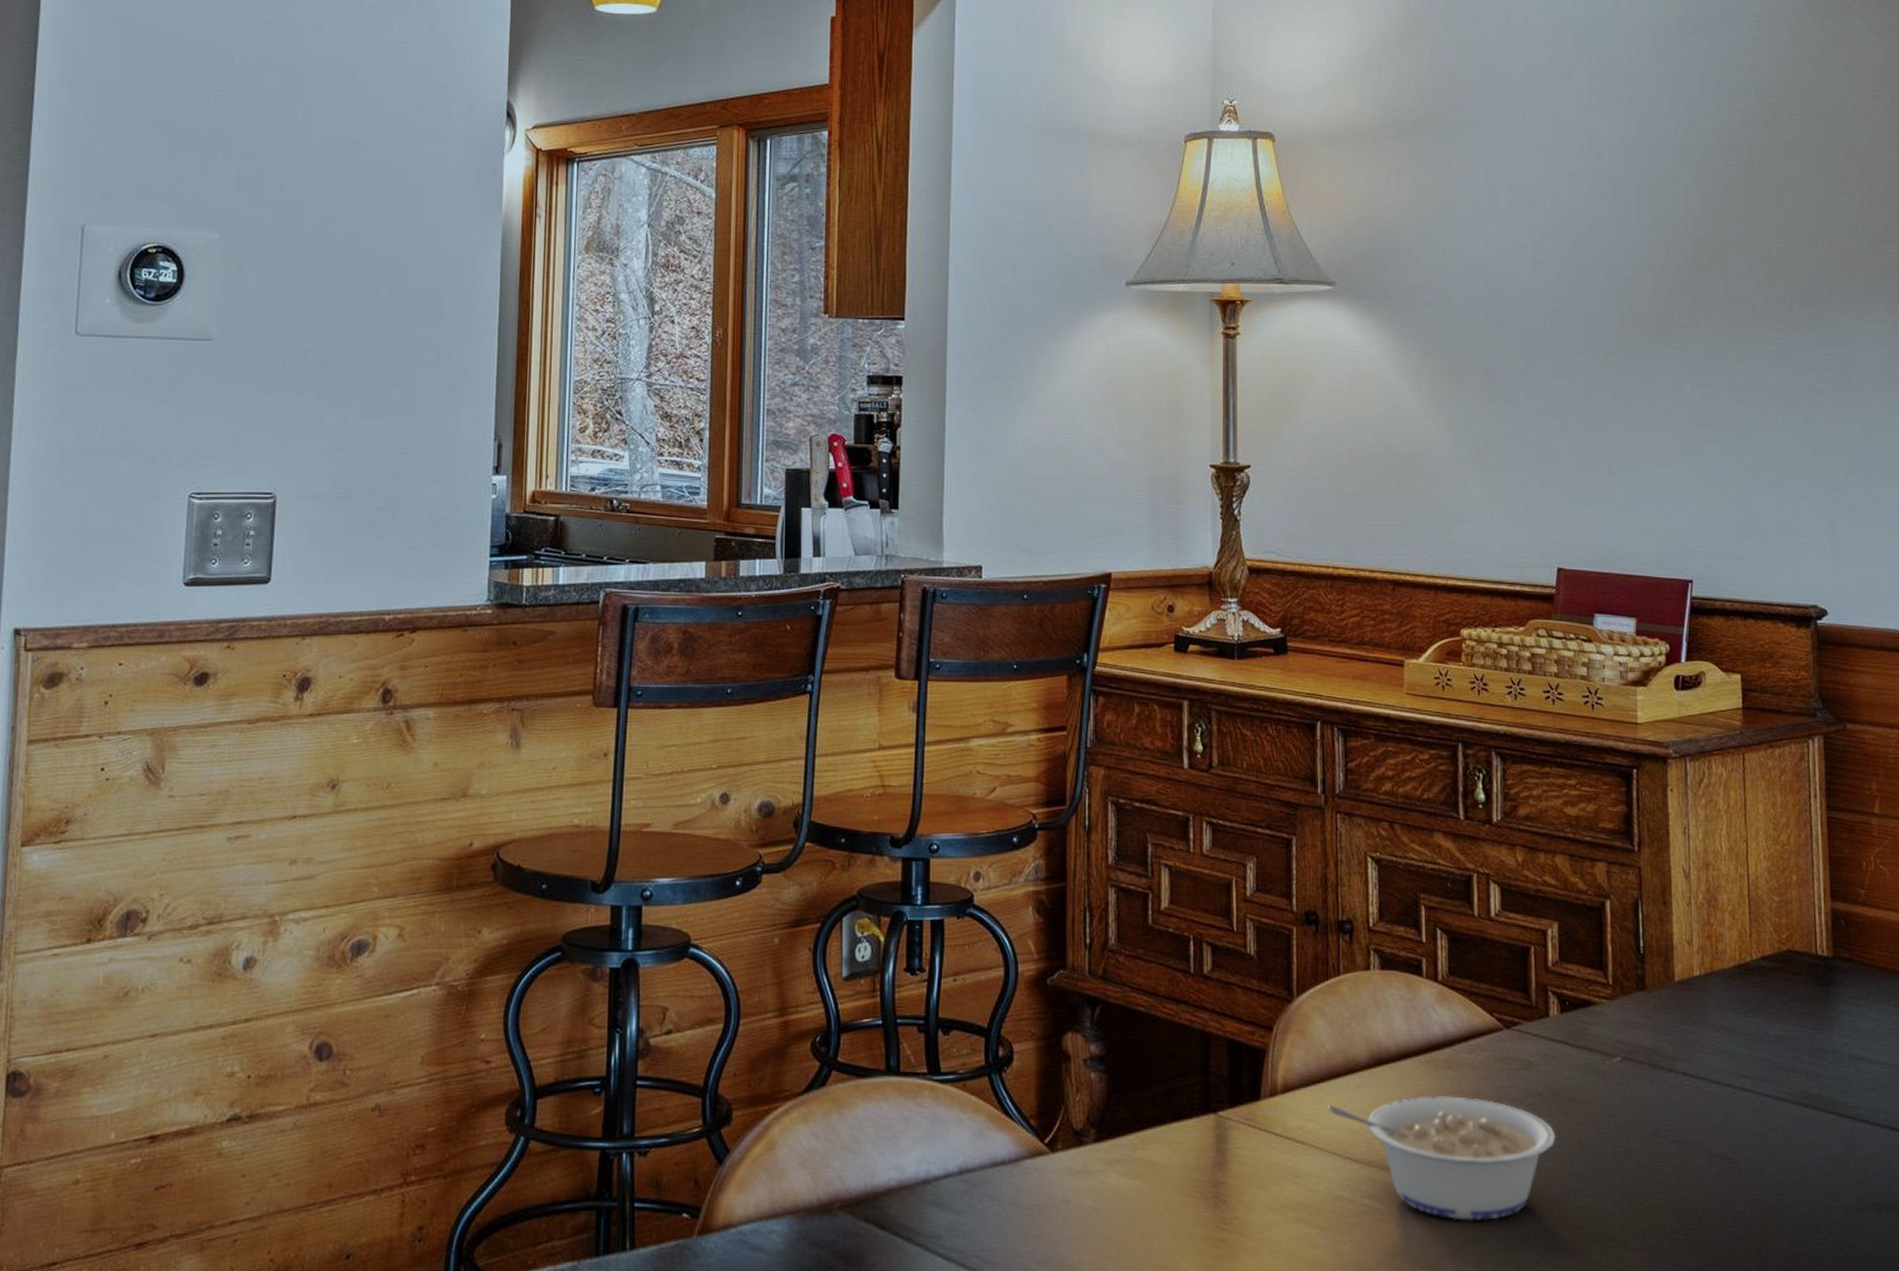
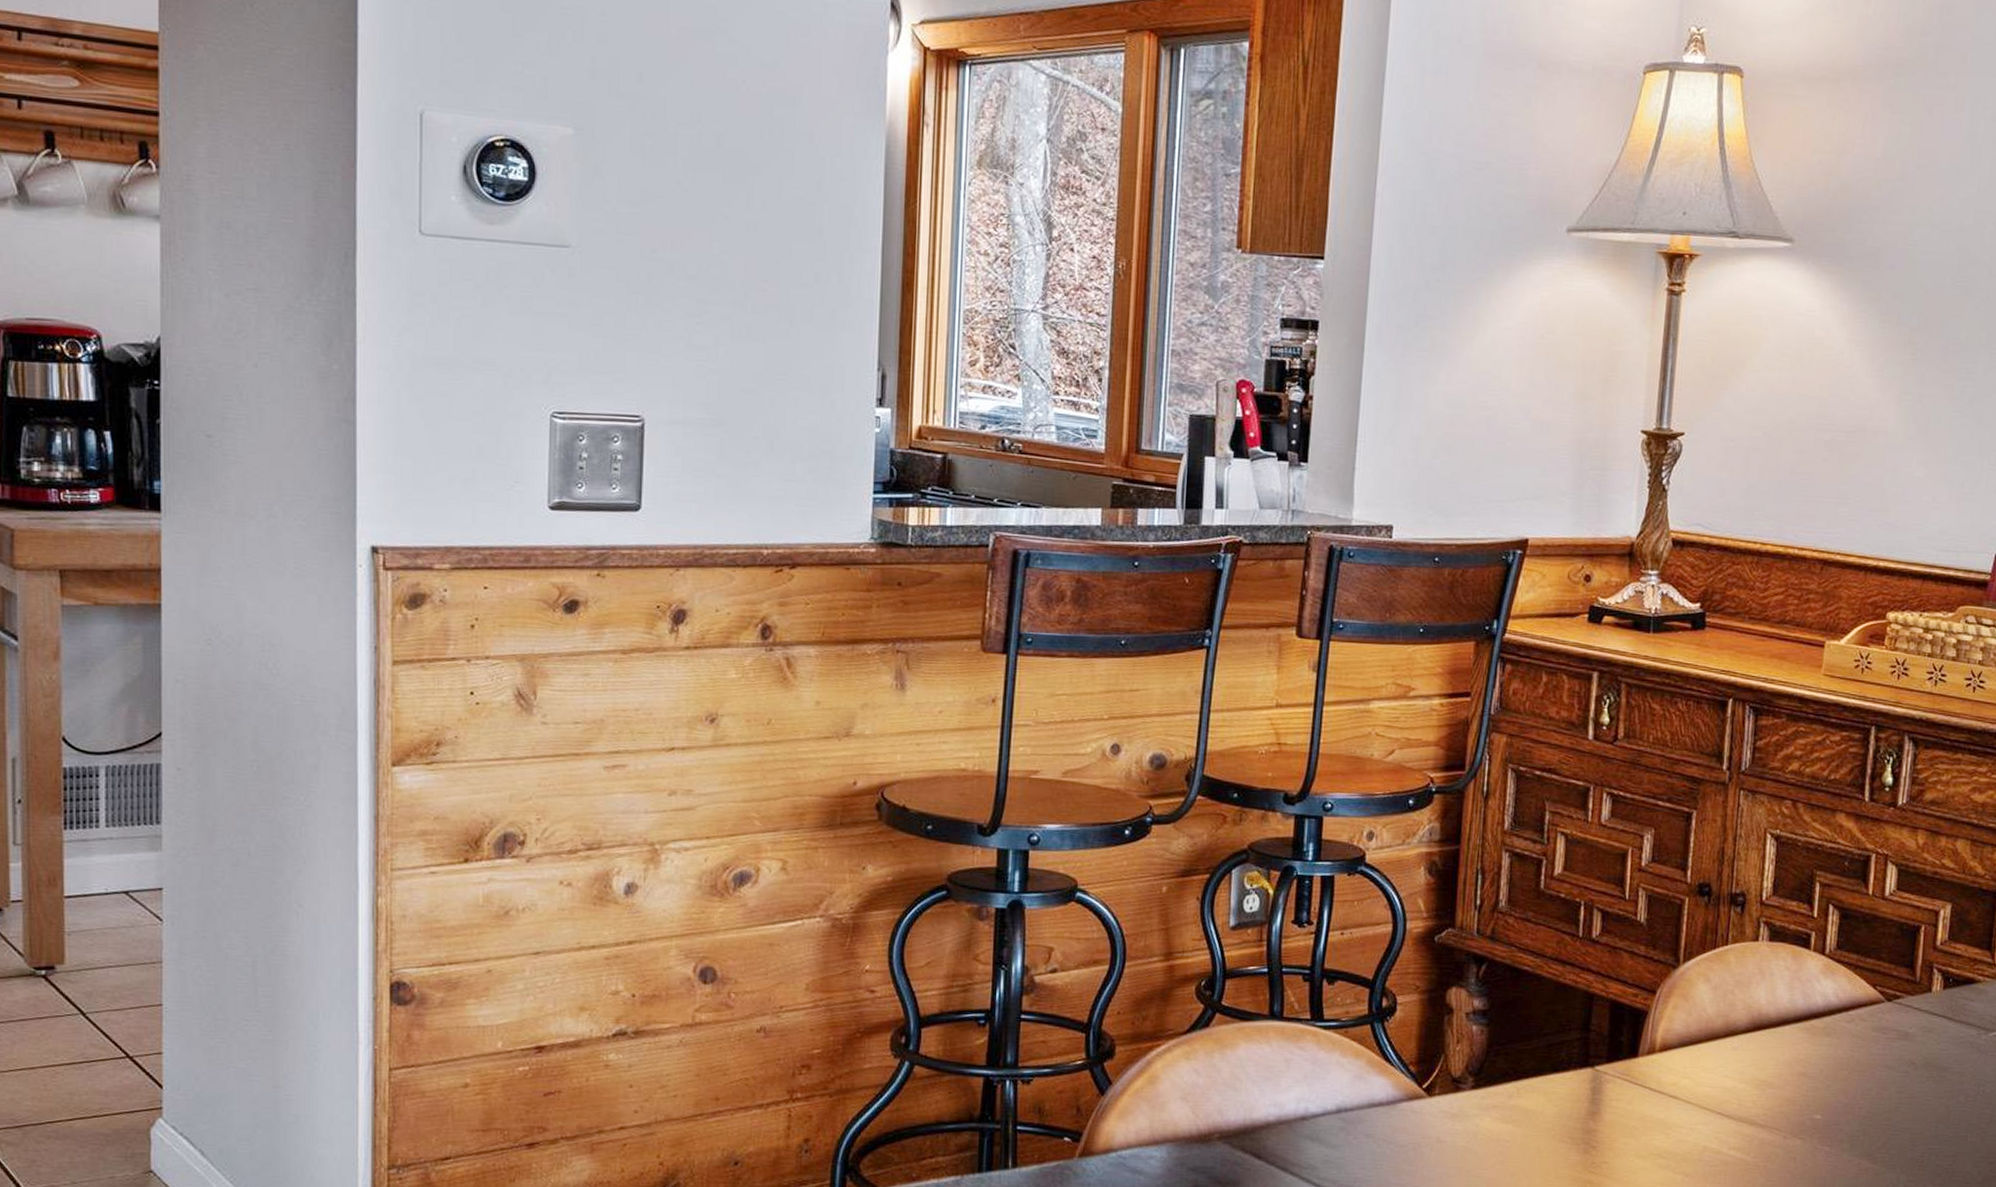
legume: present [1328,1096,1556,1222] -> none [1704,1060,1925,1175]

